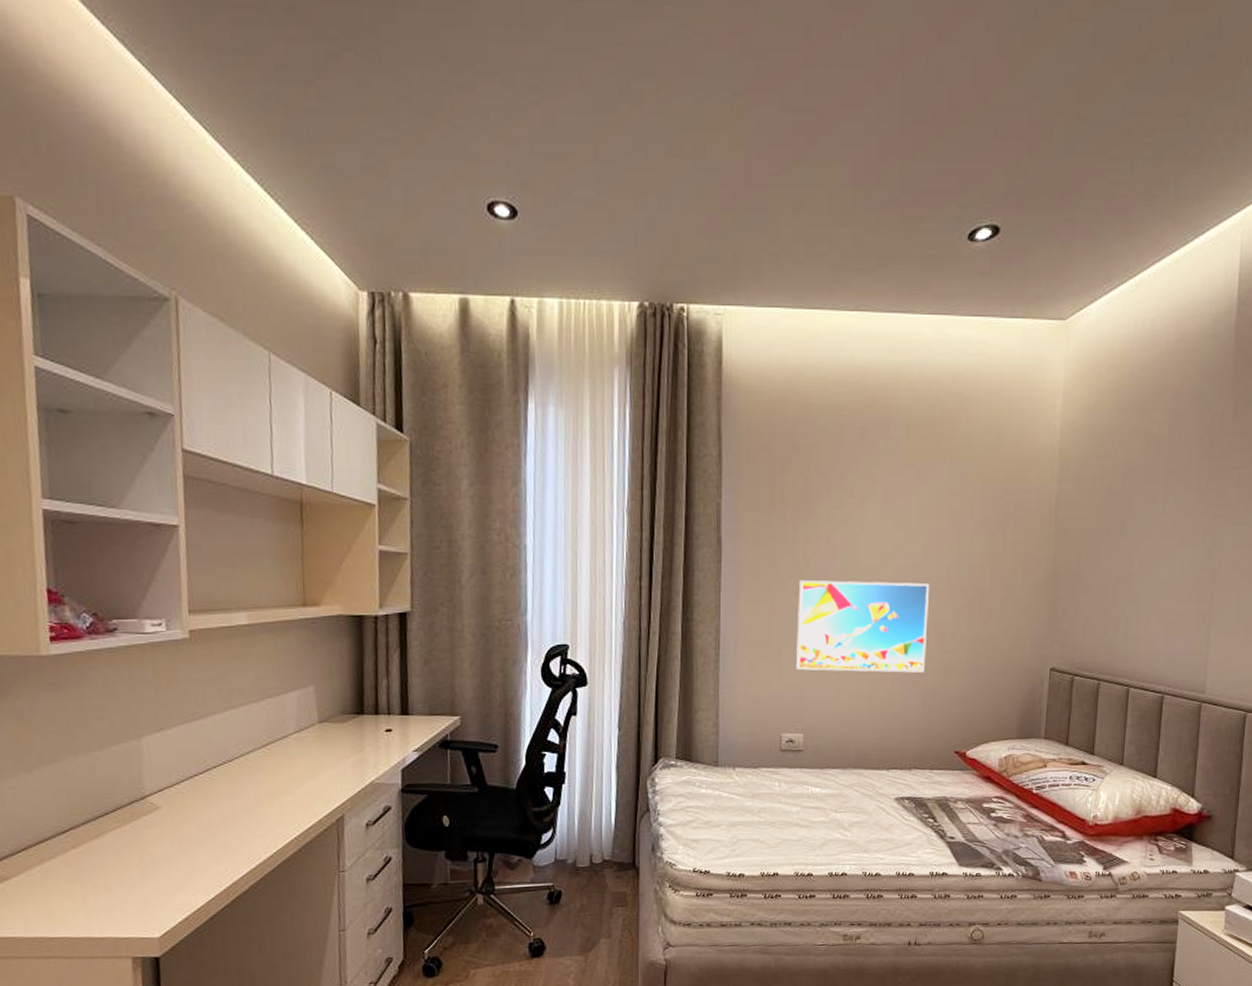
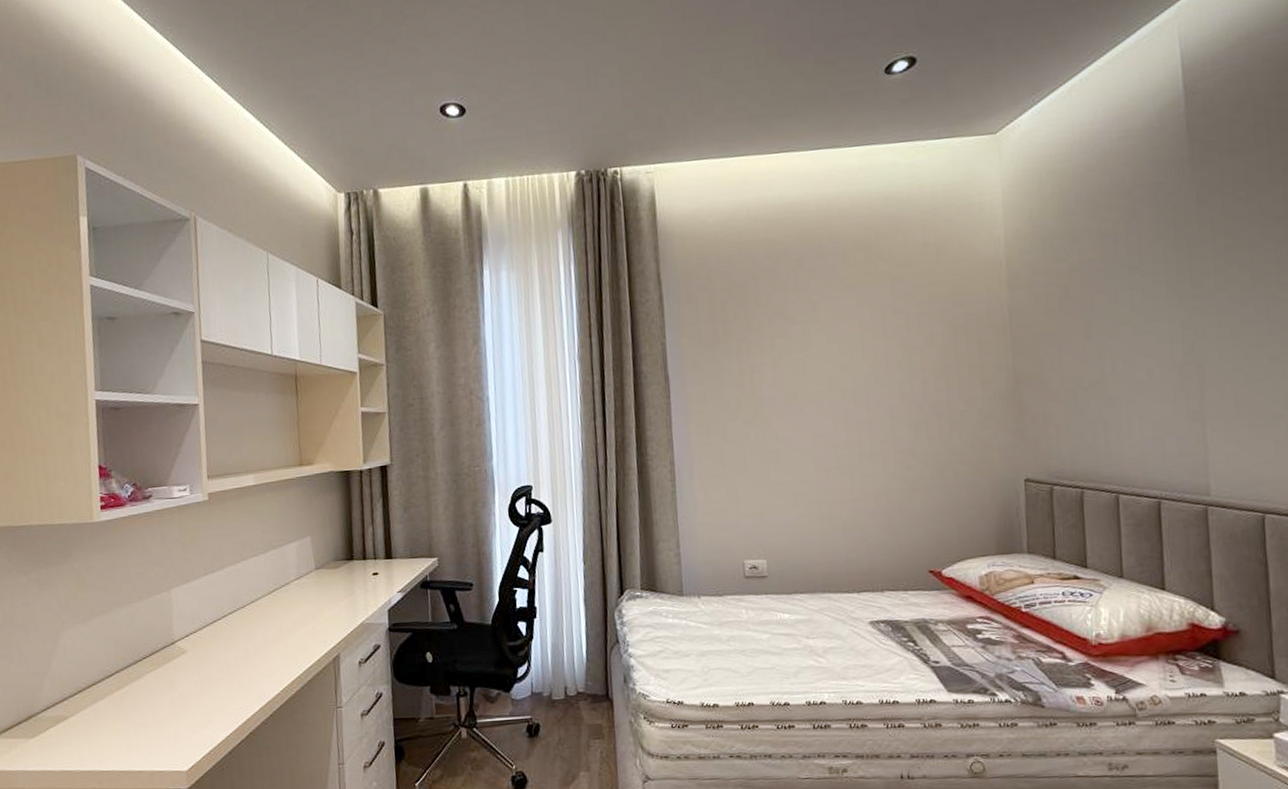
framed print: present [797,579,929,673] -> none [749,402,887,497]

